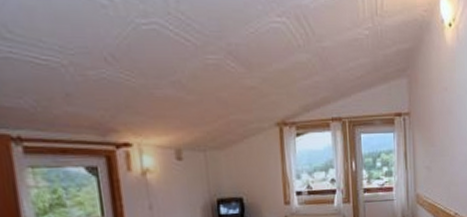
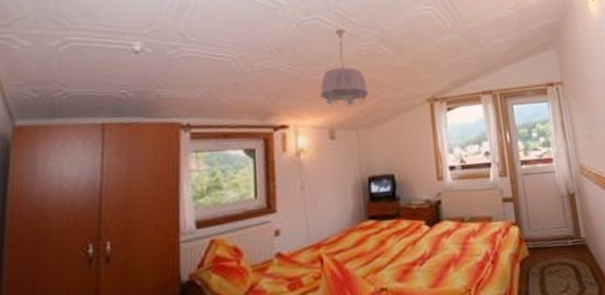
ceiling light fixture: none [163,38,216,127] -> present [320,29,368,107]

